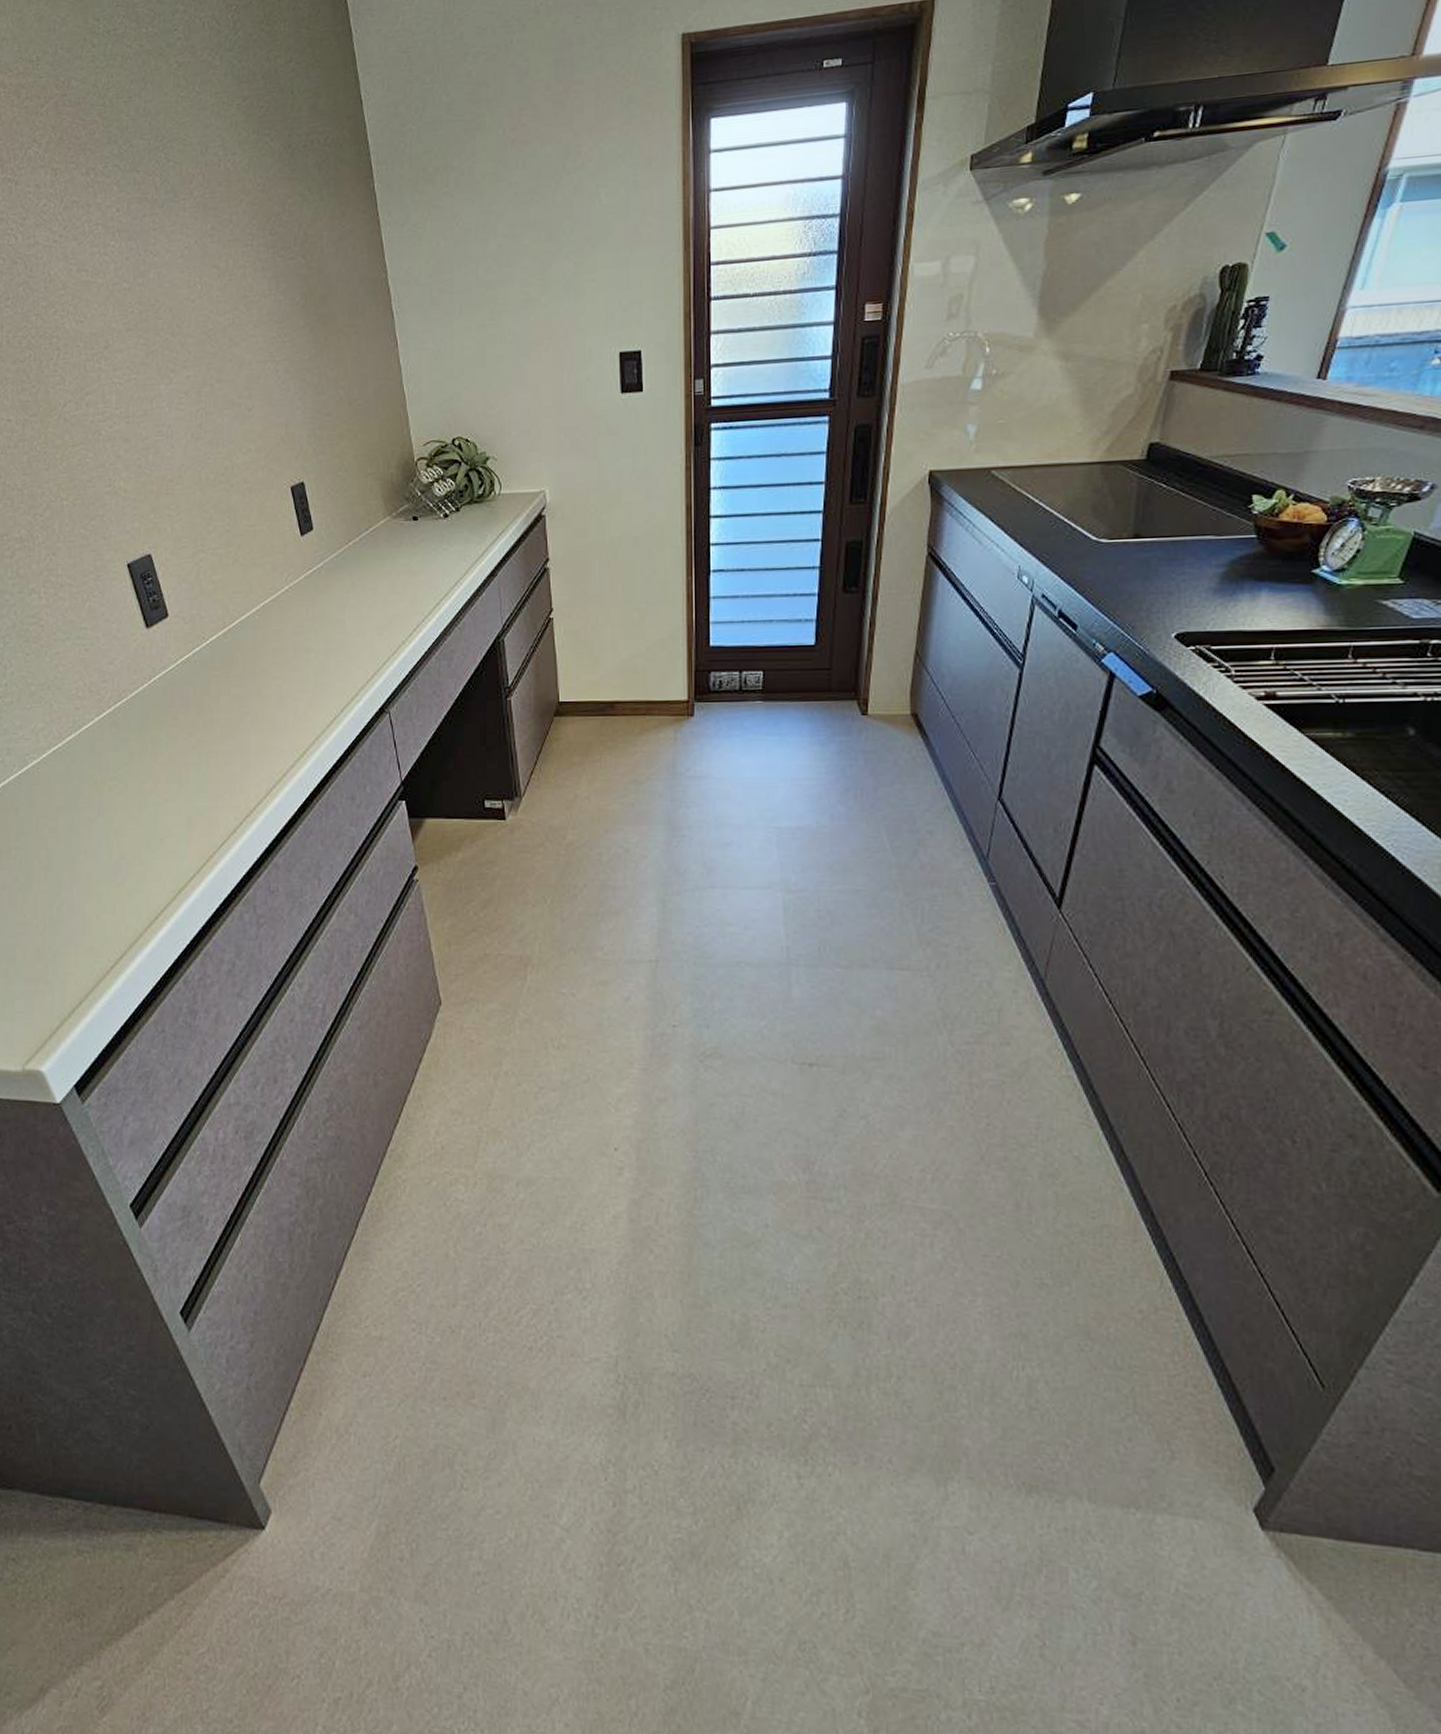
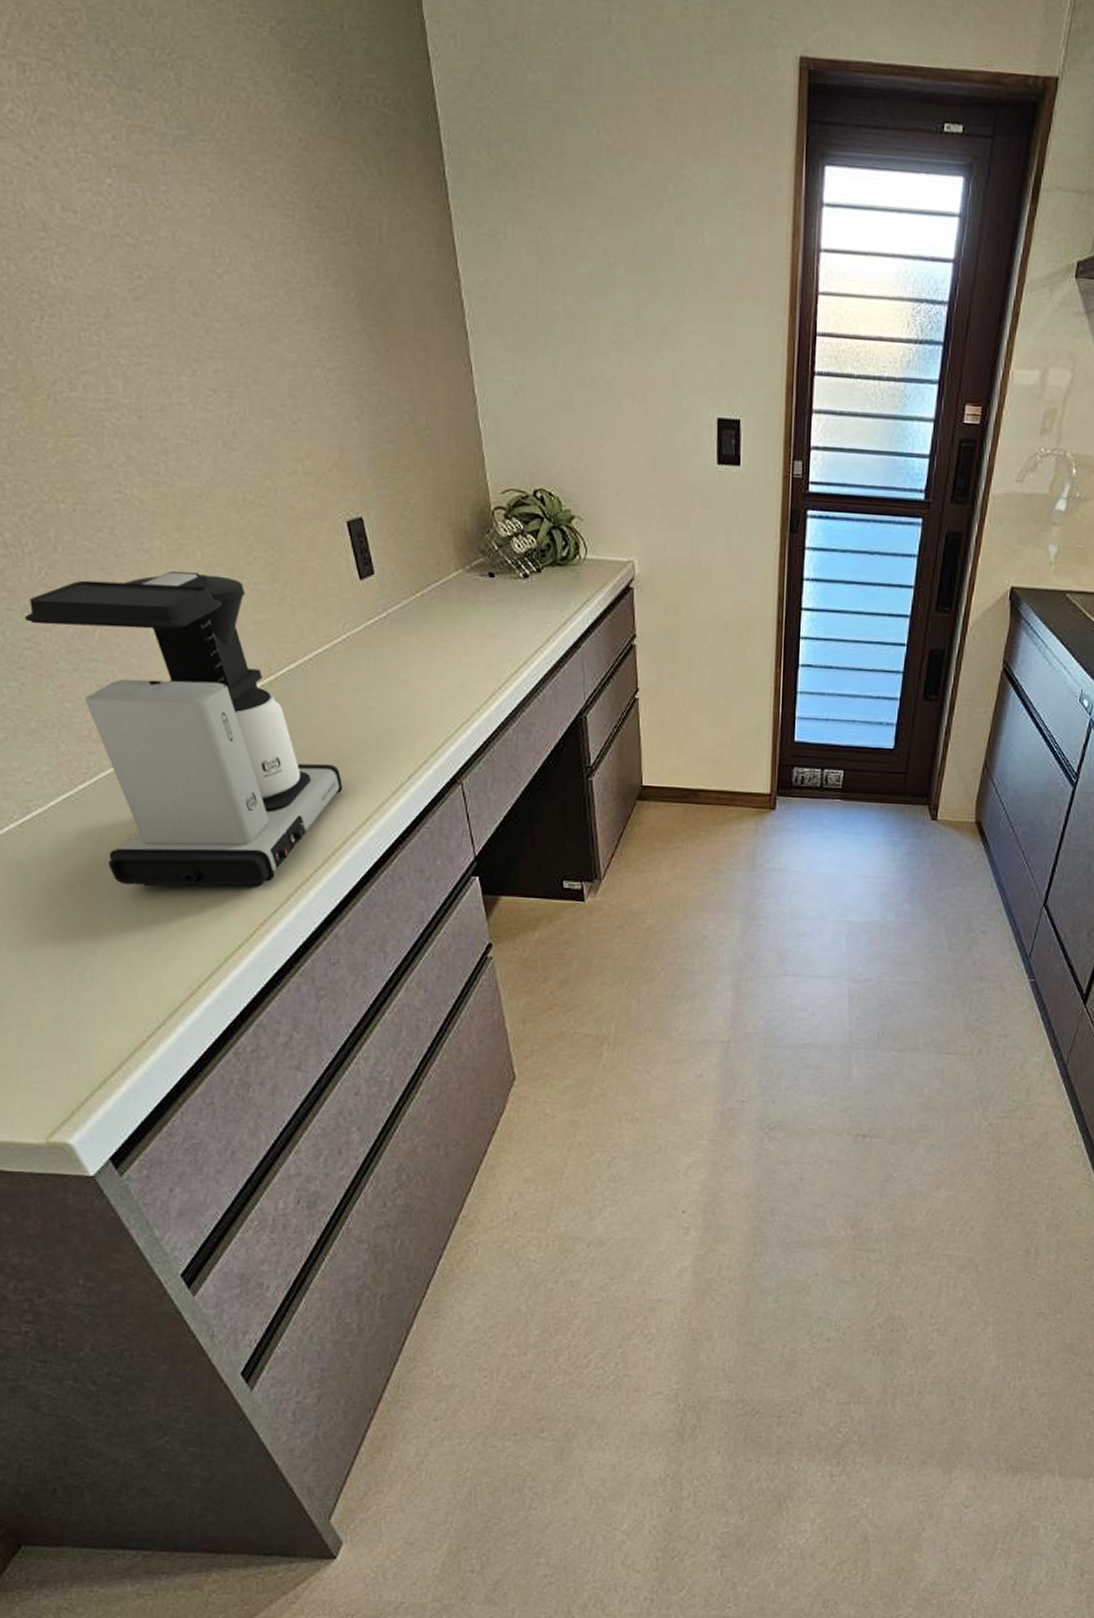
coffee maker: none [32,546,283,825] -> present [24,571,342,886]

